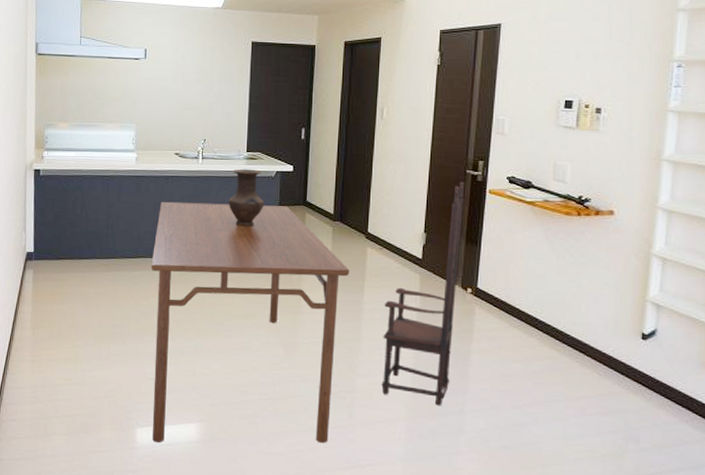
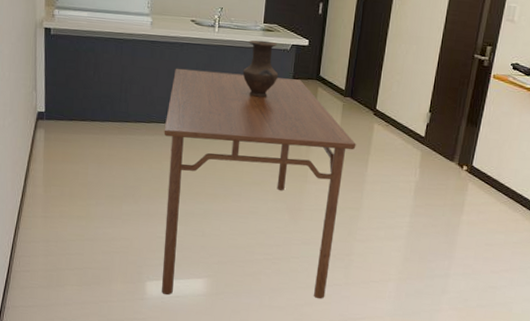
chair: present [381,181,465,406] -> none [377,65,472,270]

